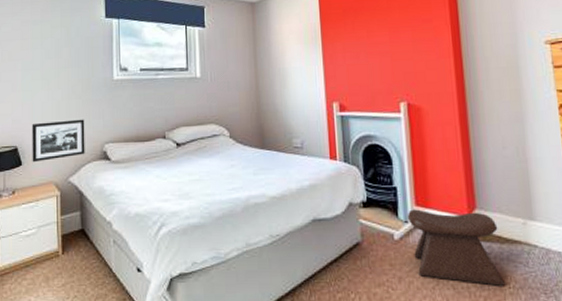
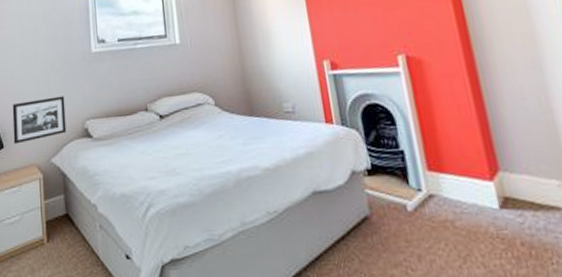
stool: present [407,209,505,286] -> none [419,174,546,262]

